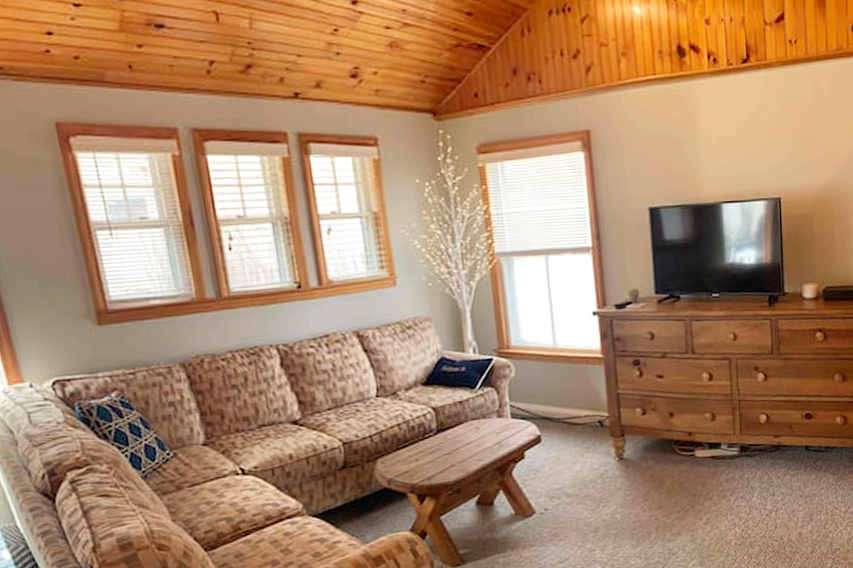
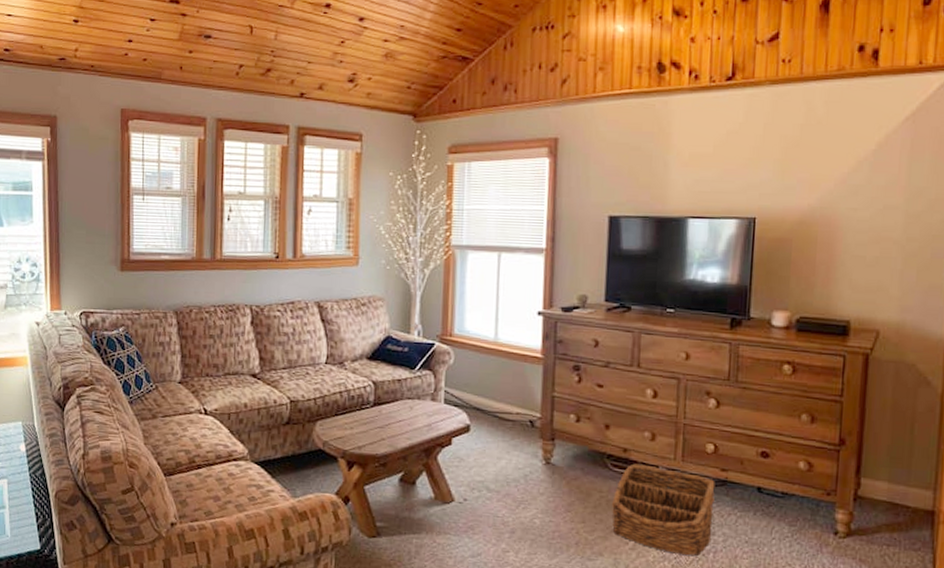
basket: none [683,443,772,520] -> present [611,463,715,556]

